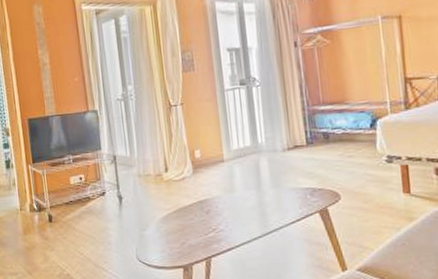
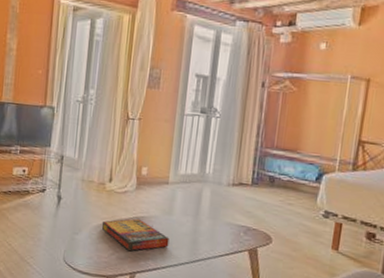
game compilation box: none [167,202,238,237] -> present [101,218,169,252]

